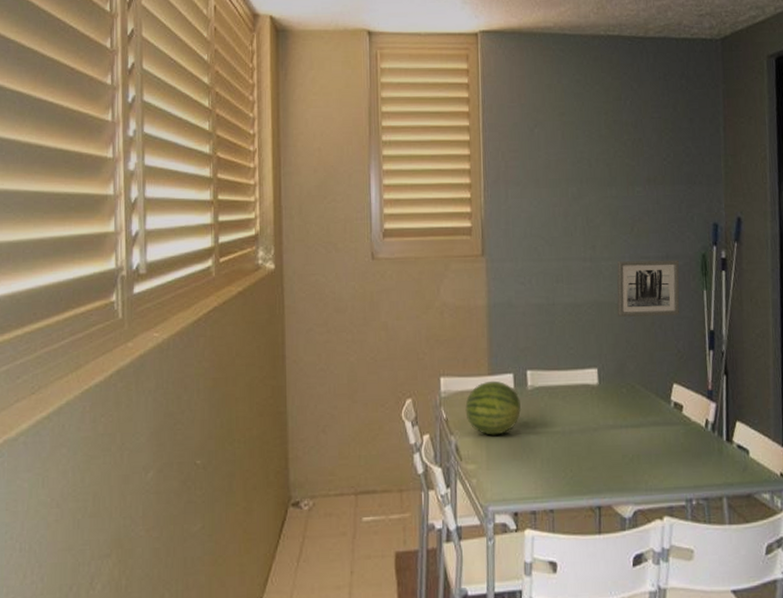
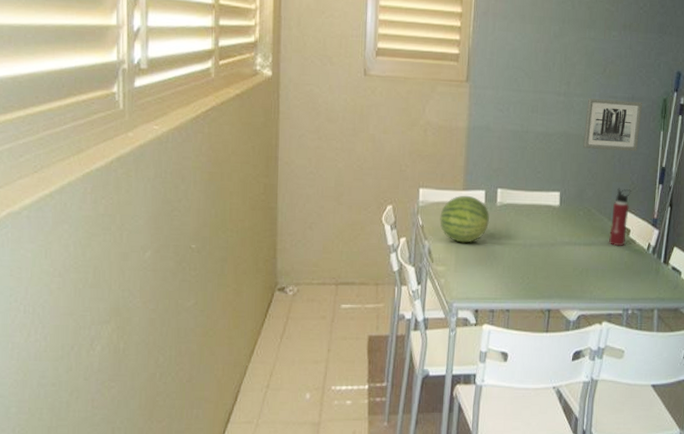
water bottle: none [659,358,679,425] -> present [609,188,631,246]

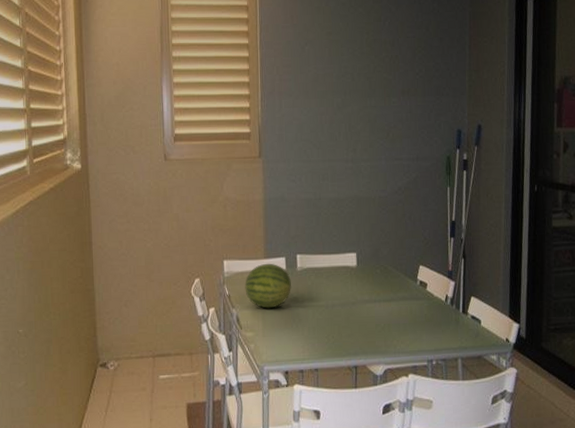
wall art: present [583,98,643,151] -> none [374,161,428,210]
water bottle: present [609,188,631,246] -> none [407,244,425,300]

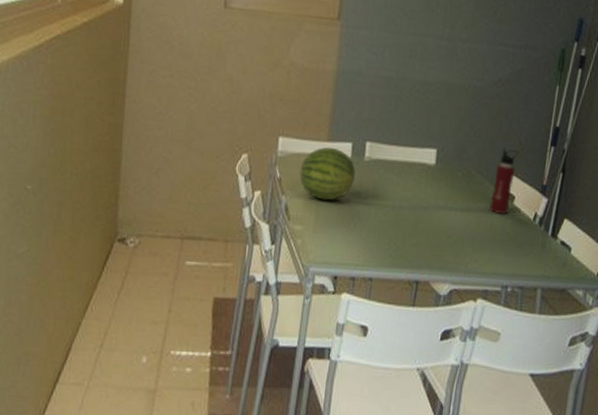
water bottle: none [407,244,425,300] -> present [490,148,519,214]

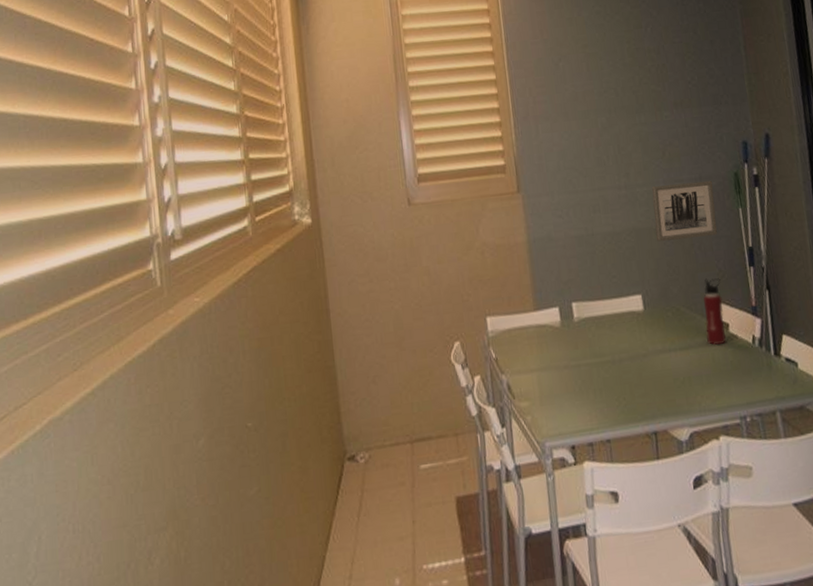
fruit: present [299,147,356,201] -> none [513,315,569,371]
wall art: none [466,45,538,107] -> present [651,180,717,242]

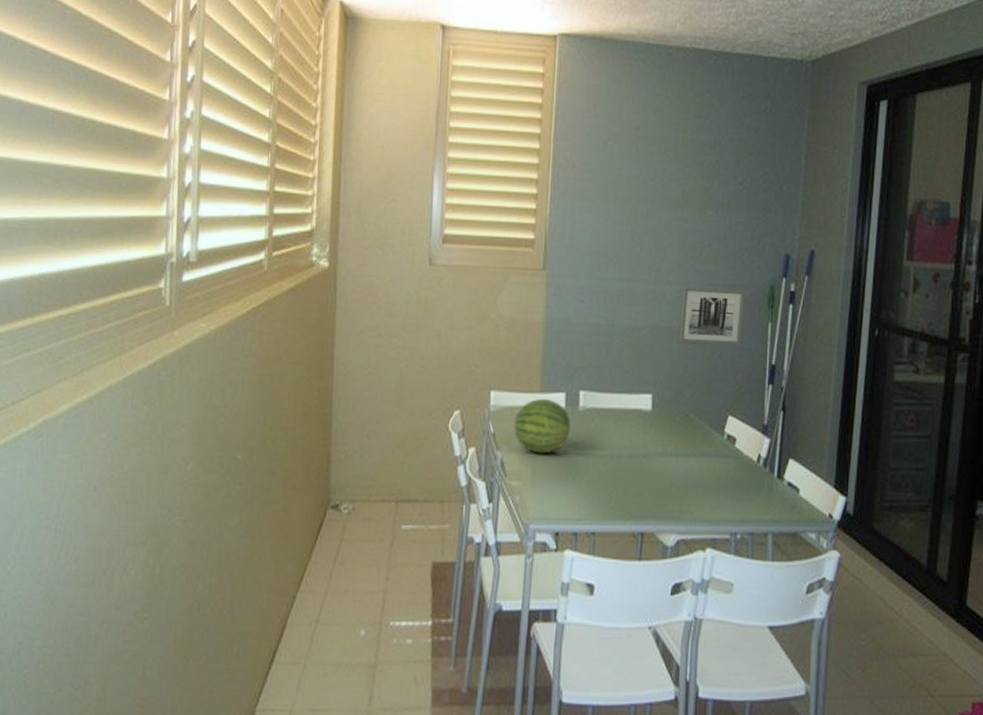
fruit: none [513,315,569,371] -> present [514,398,571,454]
water bottle: present [703,278,726,345] -> none [711,389,736,457]

